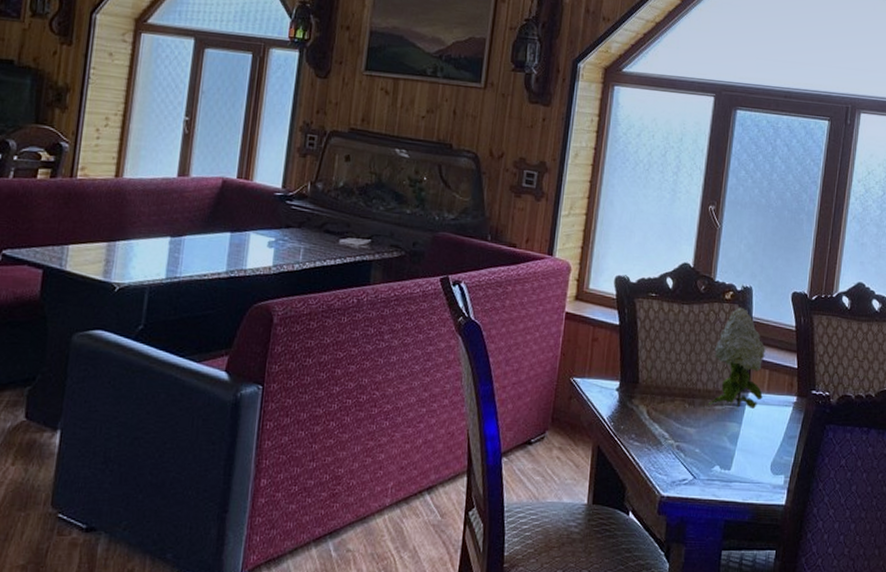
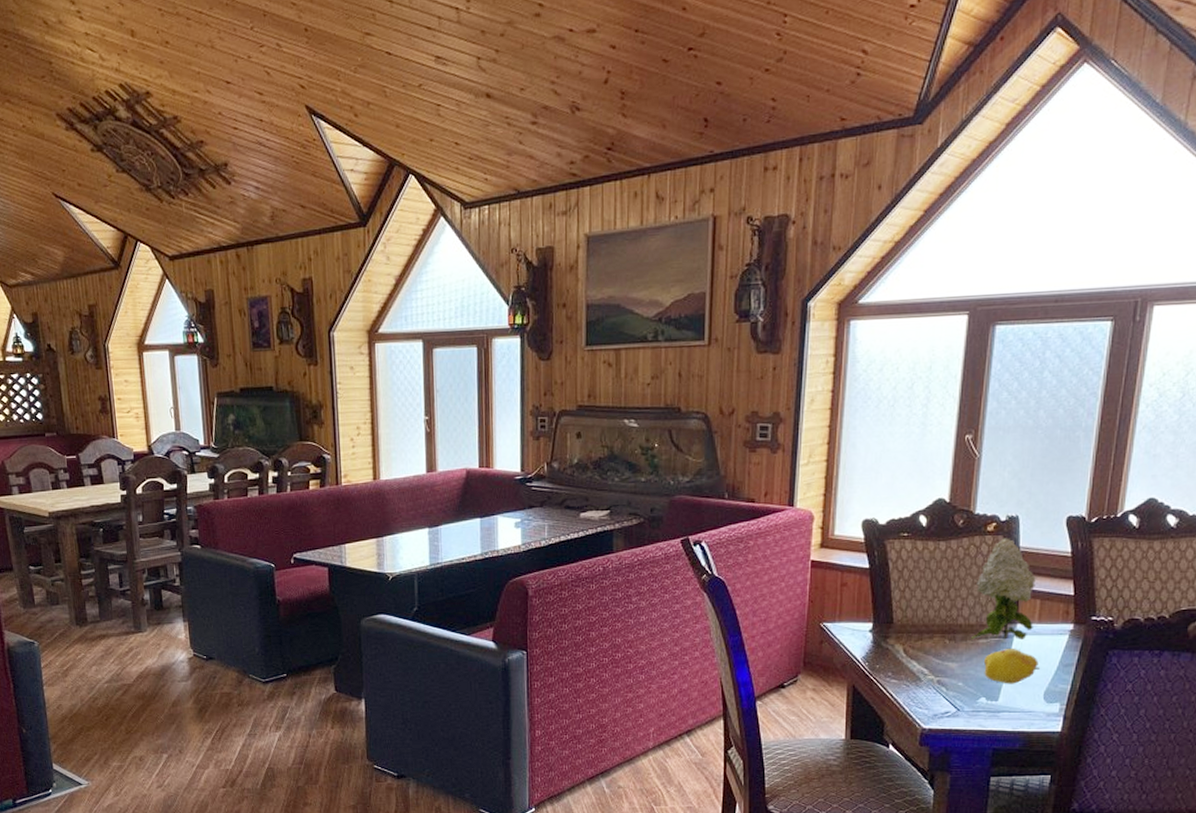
fruit: none [719,417,768,454] -> present [984,649,1040,684]

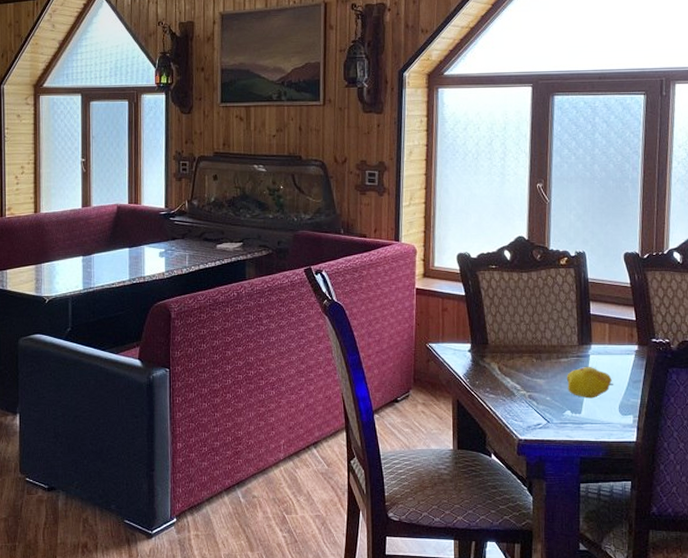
flower: present [970,538,1037,641] -> none [553,270,605,360]

